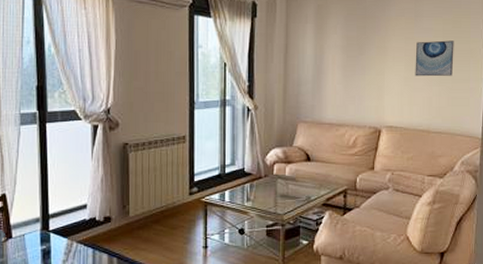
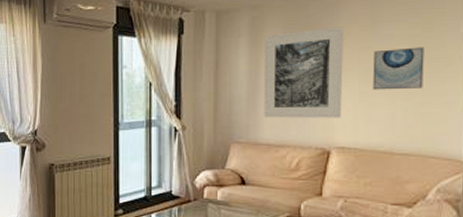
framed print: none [326,19,393,101] -> present [263,27,343,118]

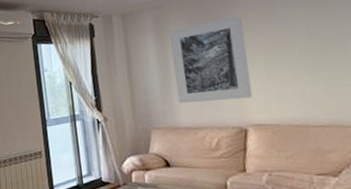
wall art: present [372,47,424,90] -> none [274,26,327,70]

